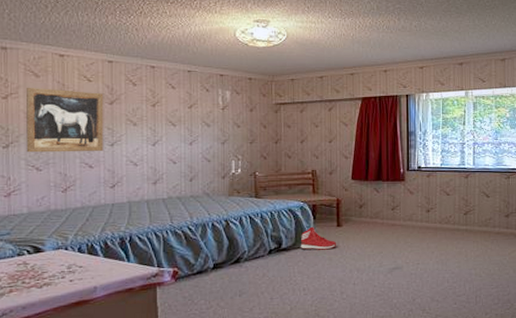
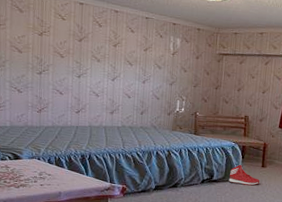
wall art: present [26,87,104,153] -> none [10,20,74,81]

